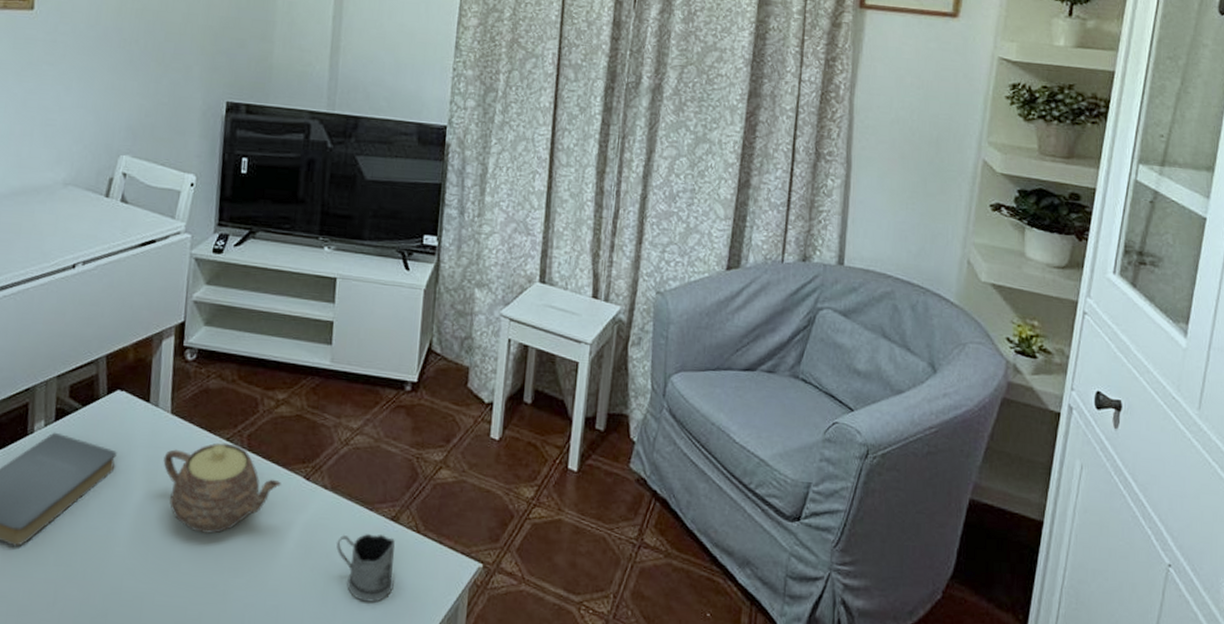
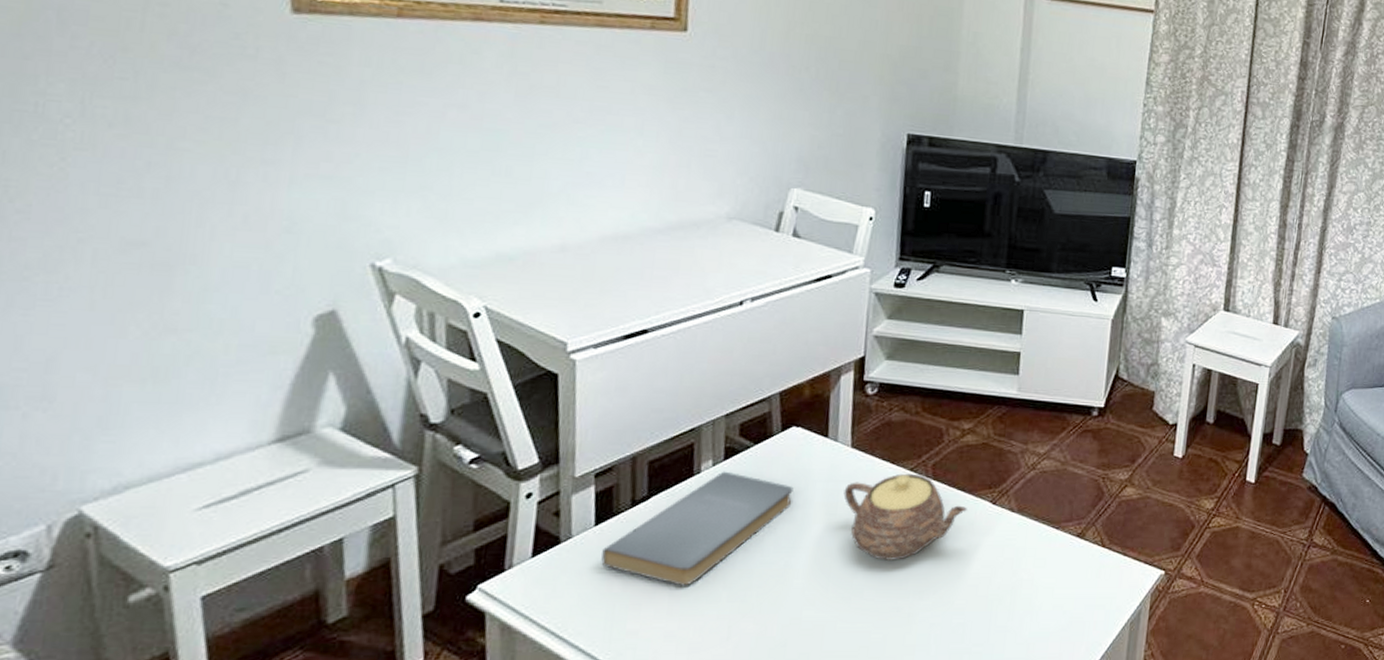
tea glass holder: present [336,534,395,602] -> none [1023,551,1081,613]

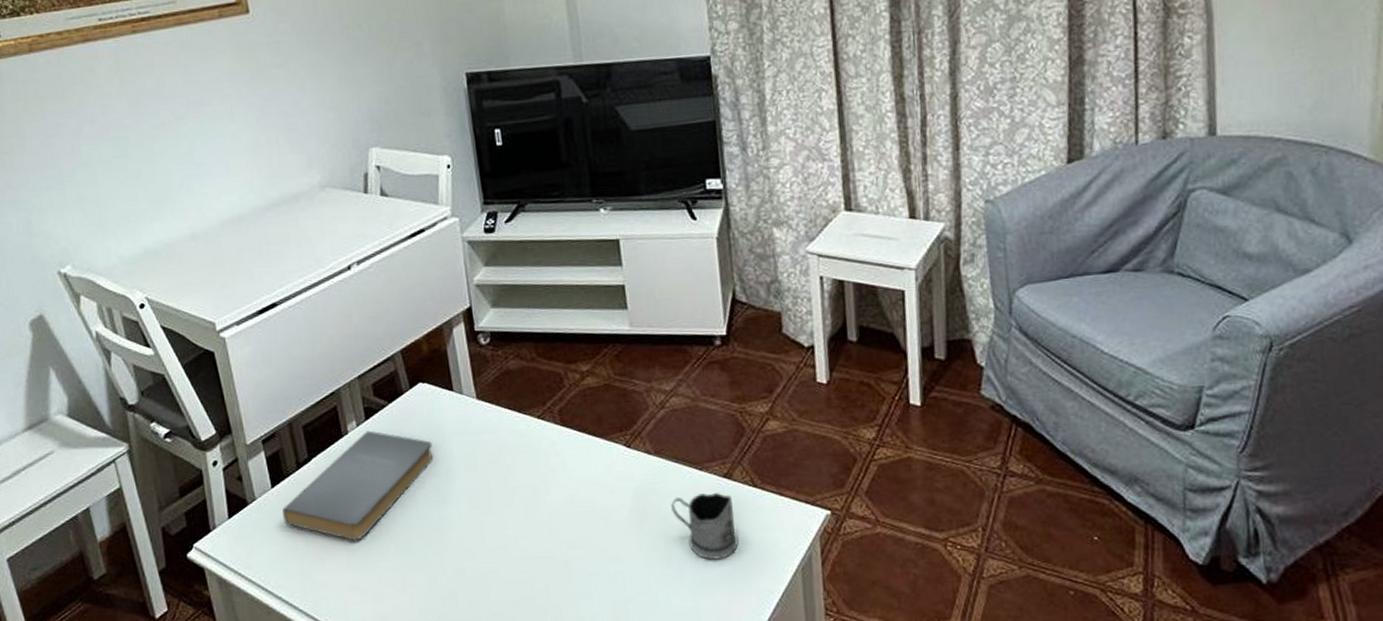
teapot: present [843,473,967,560] -> none [478,421,602,510]
tea glass holder: none [1023,551,1081,613] -> present [671,493,739,560]

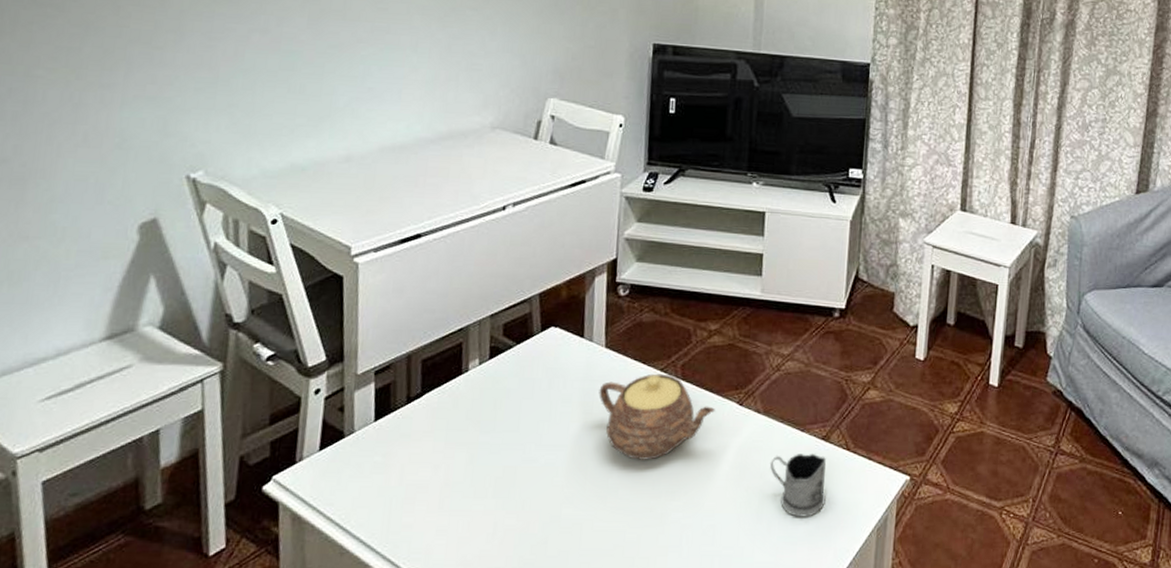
book: present [282,430,434,541] -> none [380,370,553,482]
teapot: none [478,421,602,510] -> present [599,373,715,460]

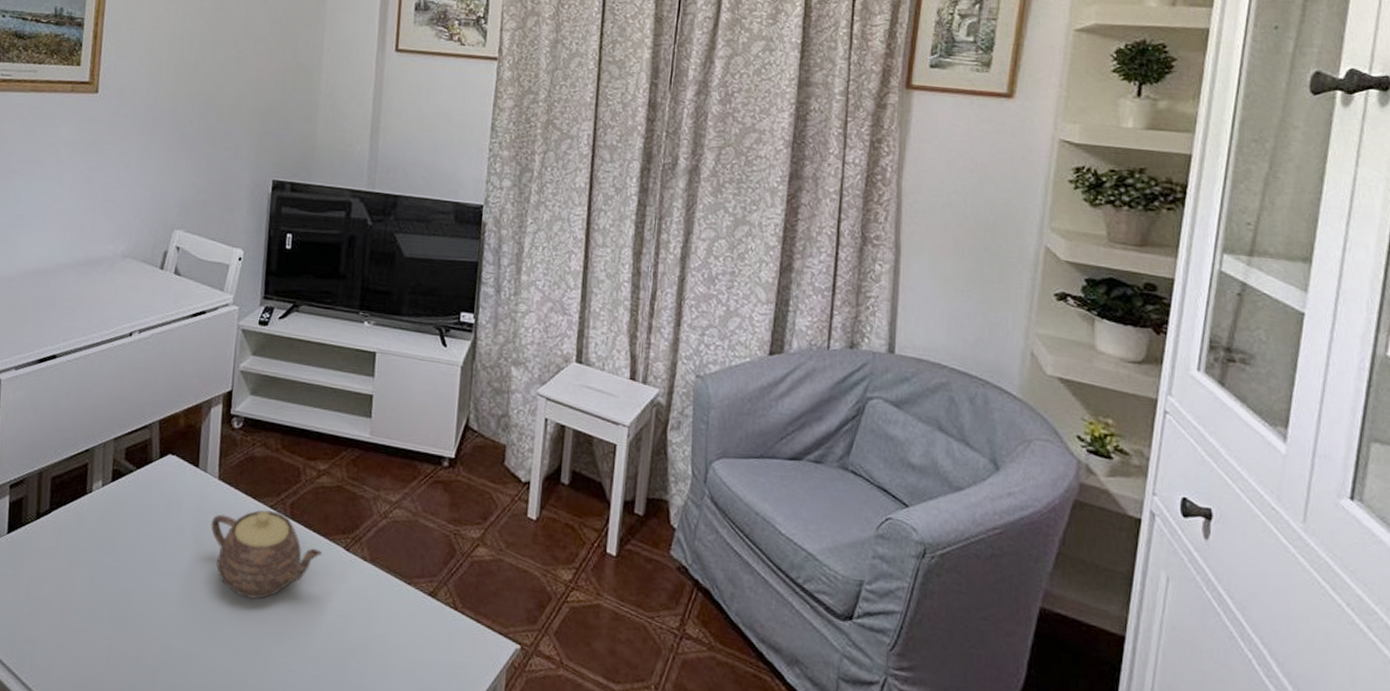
tea glass holder: present [770,454,826,517] -> none [375,608,433,678]

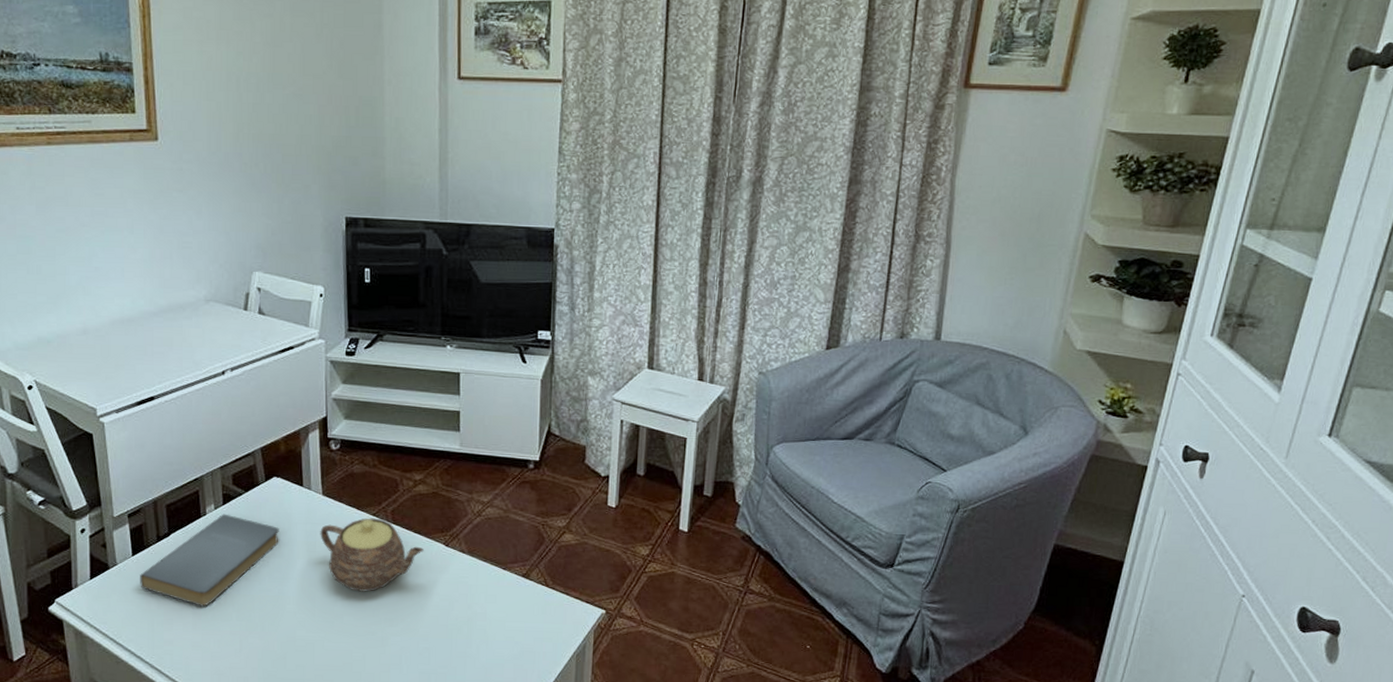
book: none [10,492,168,601] -> present [140,514,279,607]

